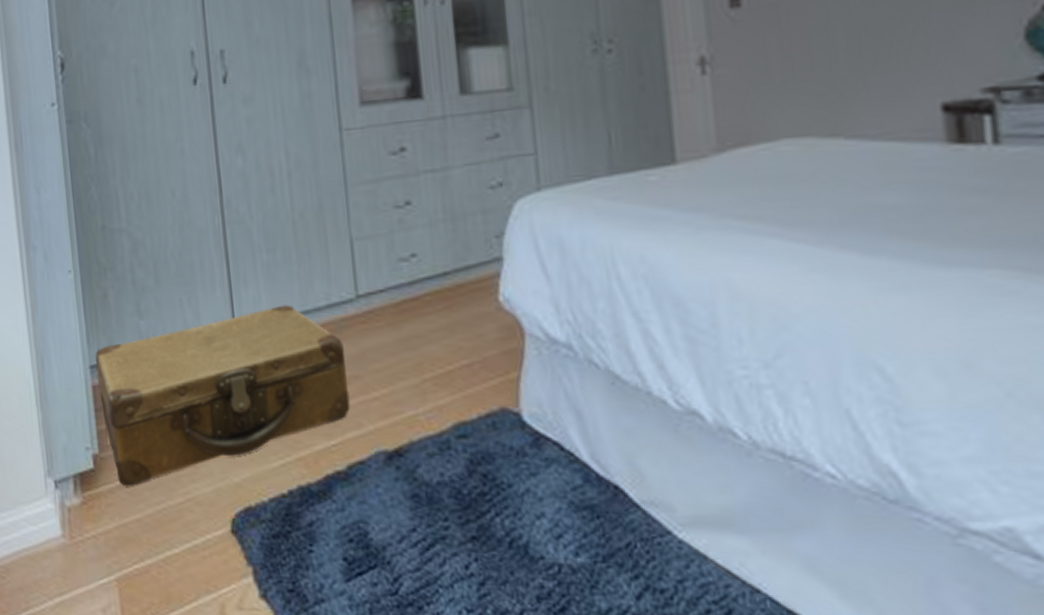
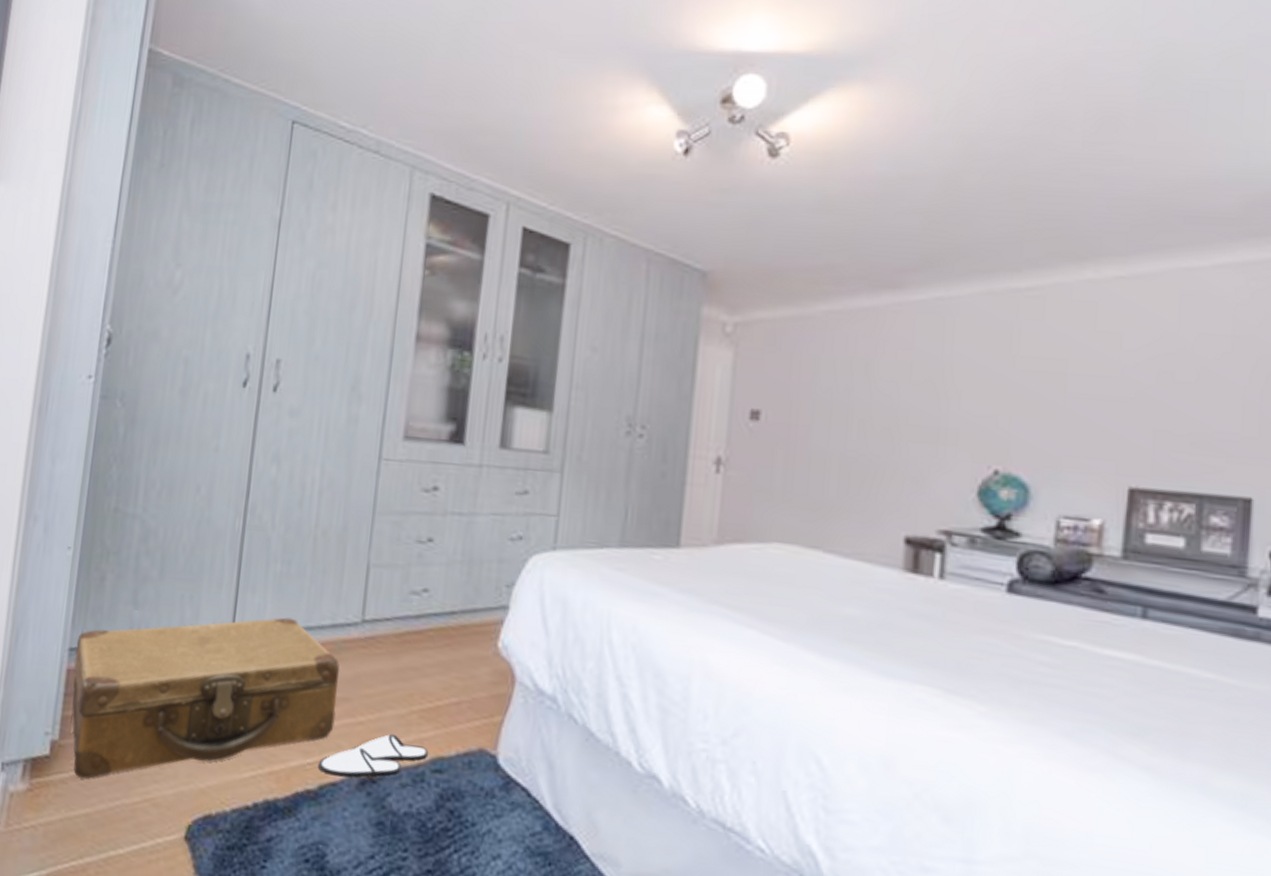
slippers: none [343,405,449,454] -> present [318,733,428,777]

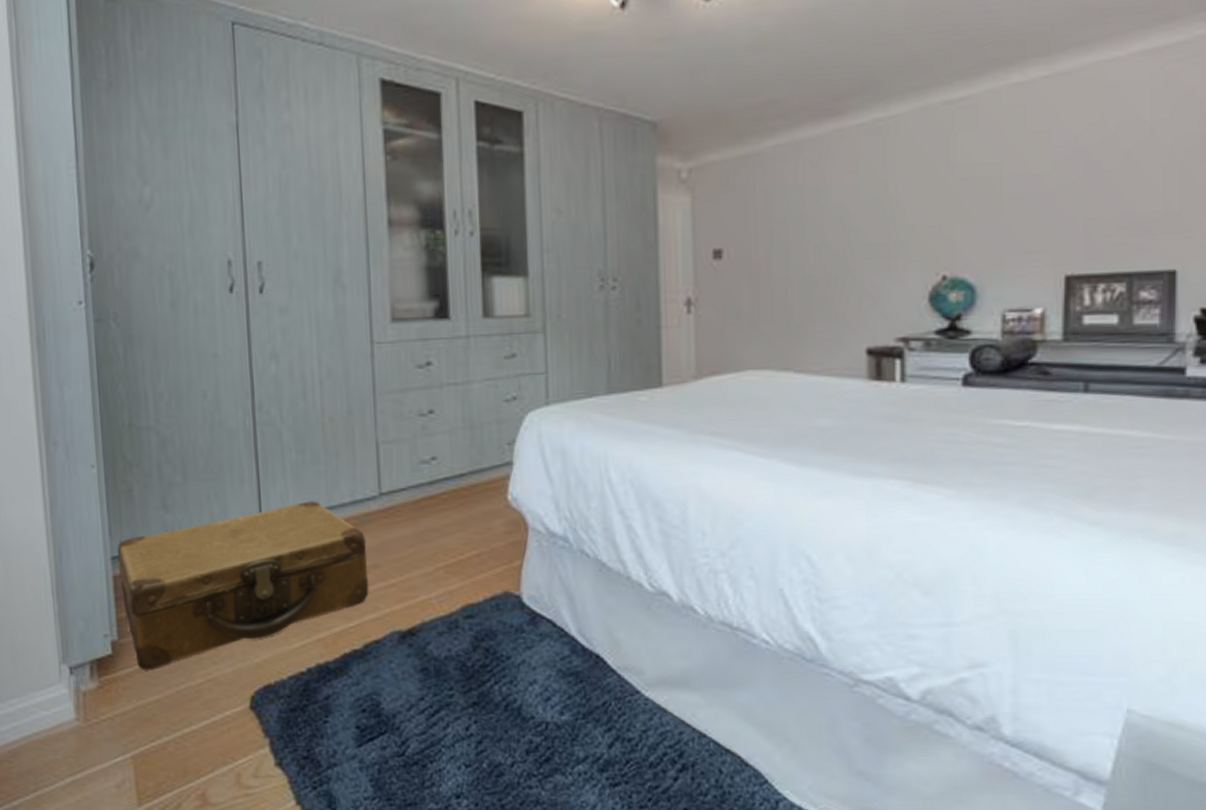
slippers: present [318,733,428,777] -> none [361,590,458,634]

